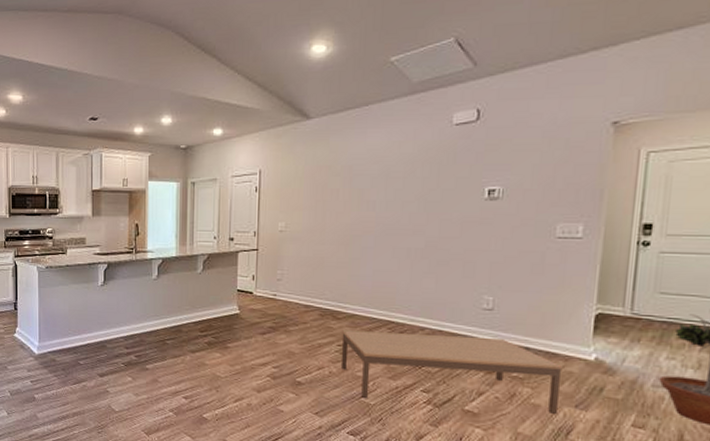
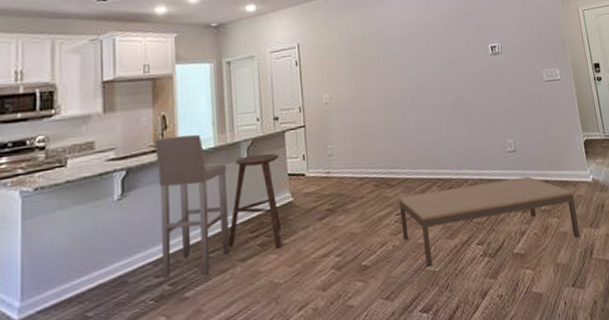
bar stool: none [130,242,185,355] -> present [155,134,230,278]
bar stool: none [181,268,231,349] -> present [228,153,282,249]

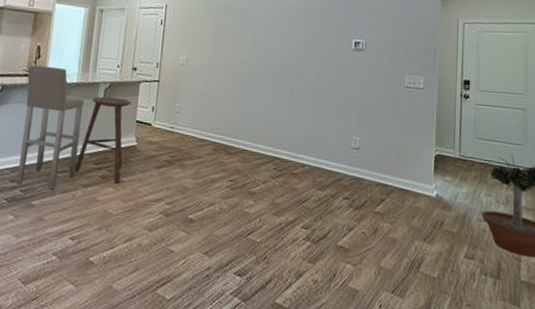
coffee table: present [398,177,580,266] -> none [230,165,413,248]

